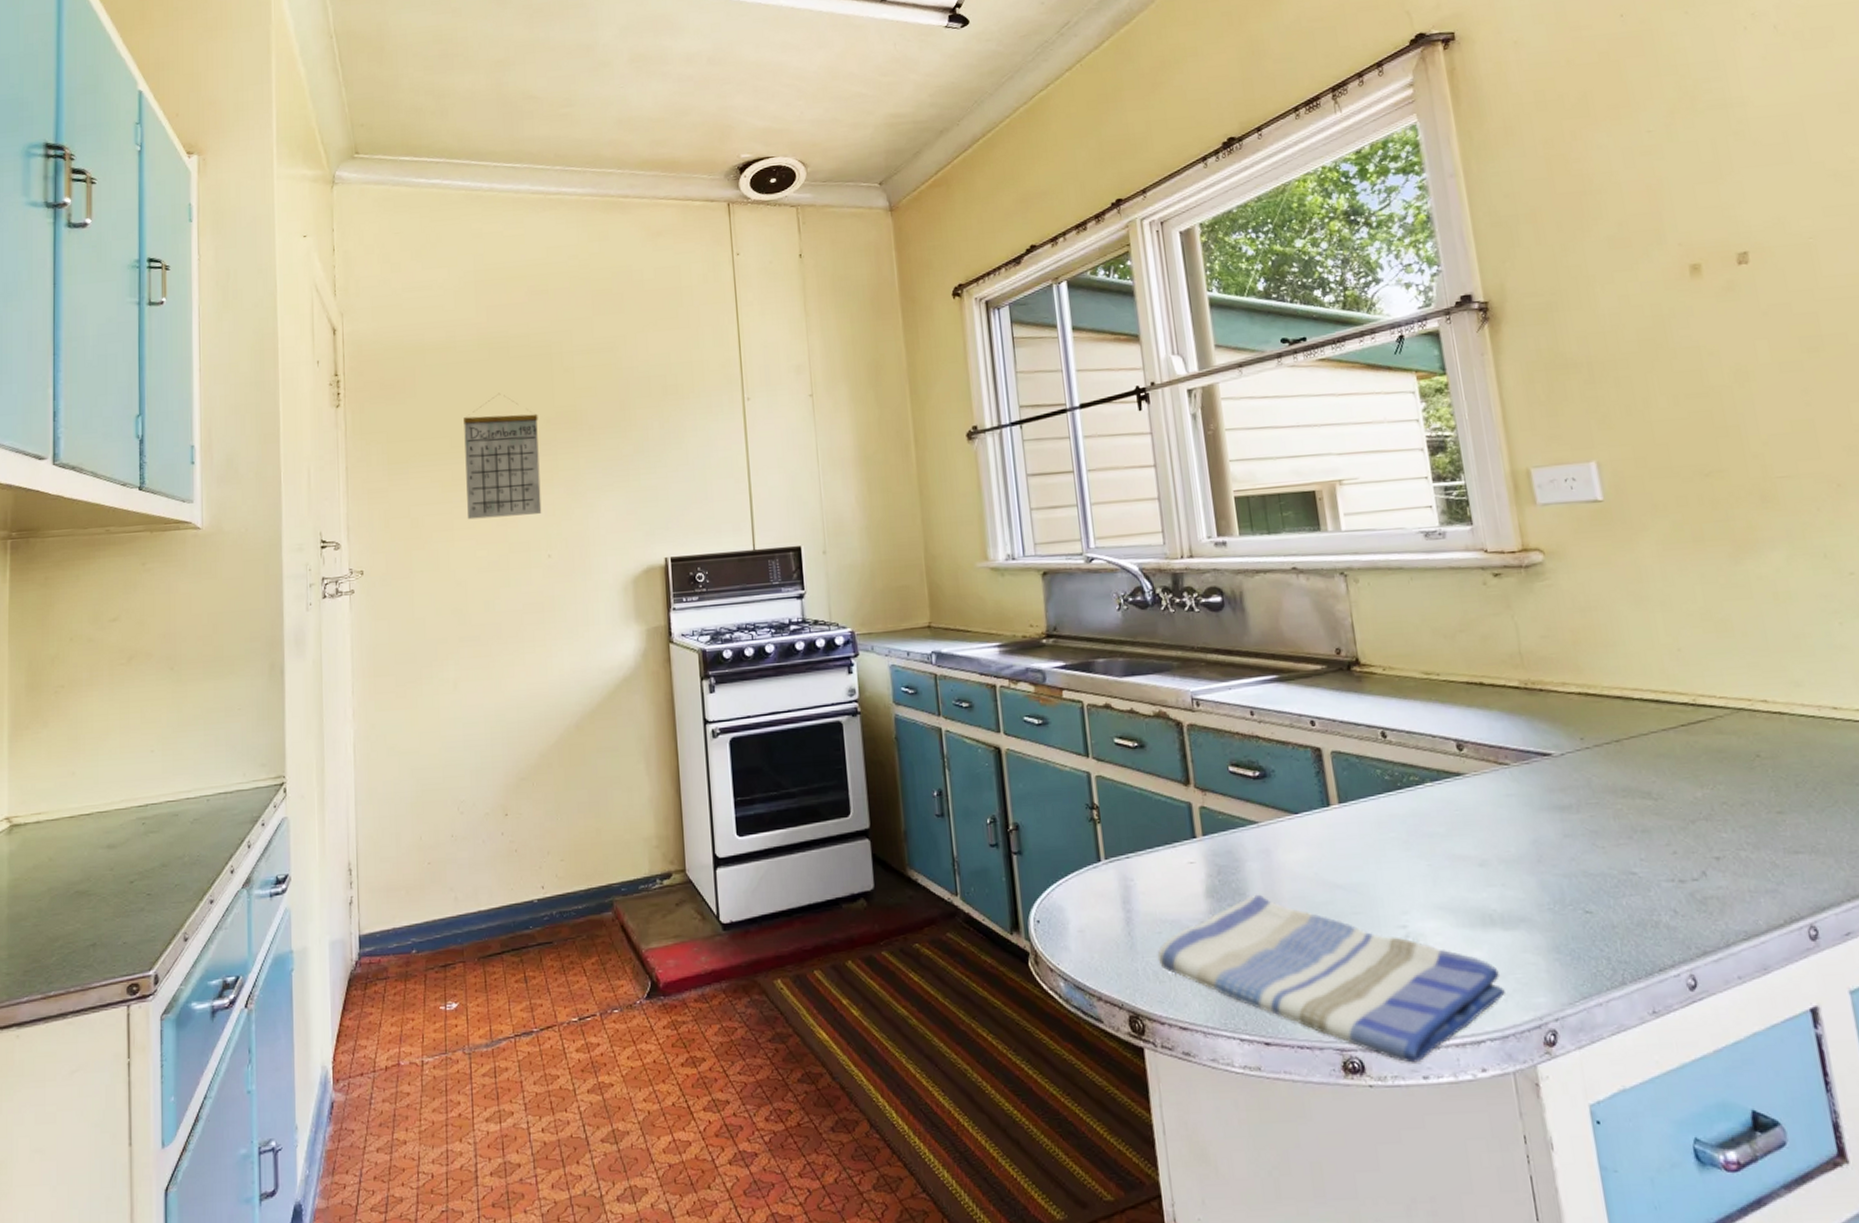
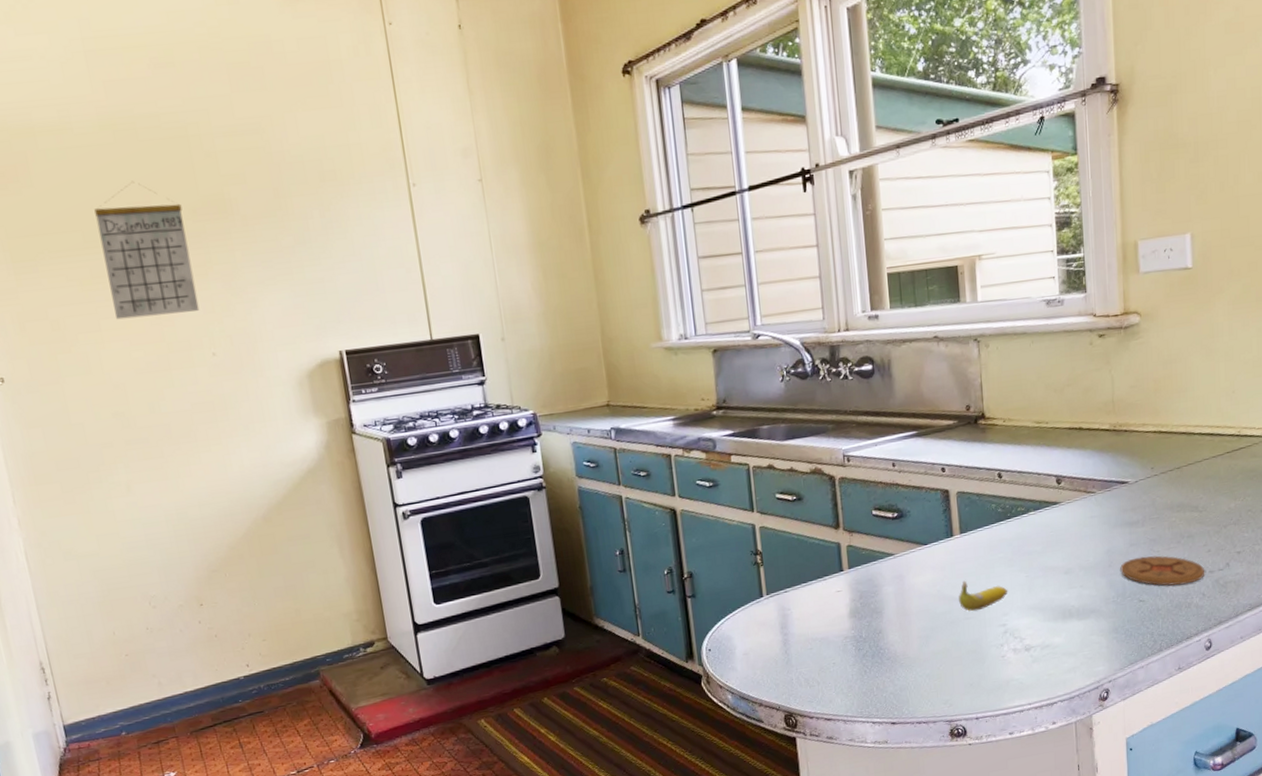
dish towel: present [1157,894,1505,1063] -> none [808,611,1075,725]
fruit: none [1342,863,1406,905] -> present [959,580,1008,612]
coaster: none [1553,852,1674,896] -> present [1120,555,1205,586]

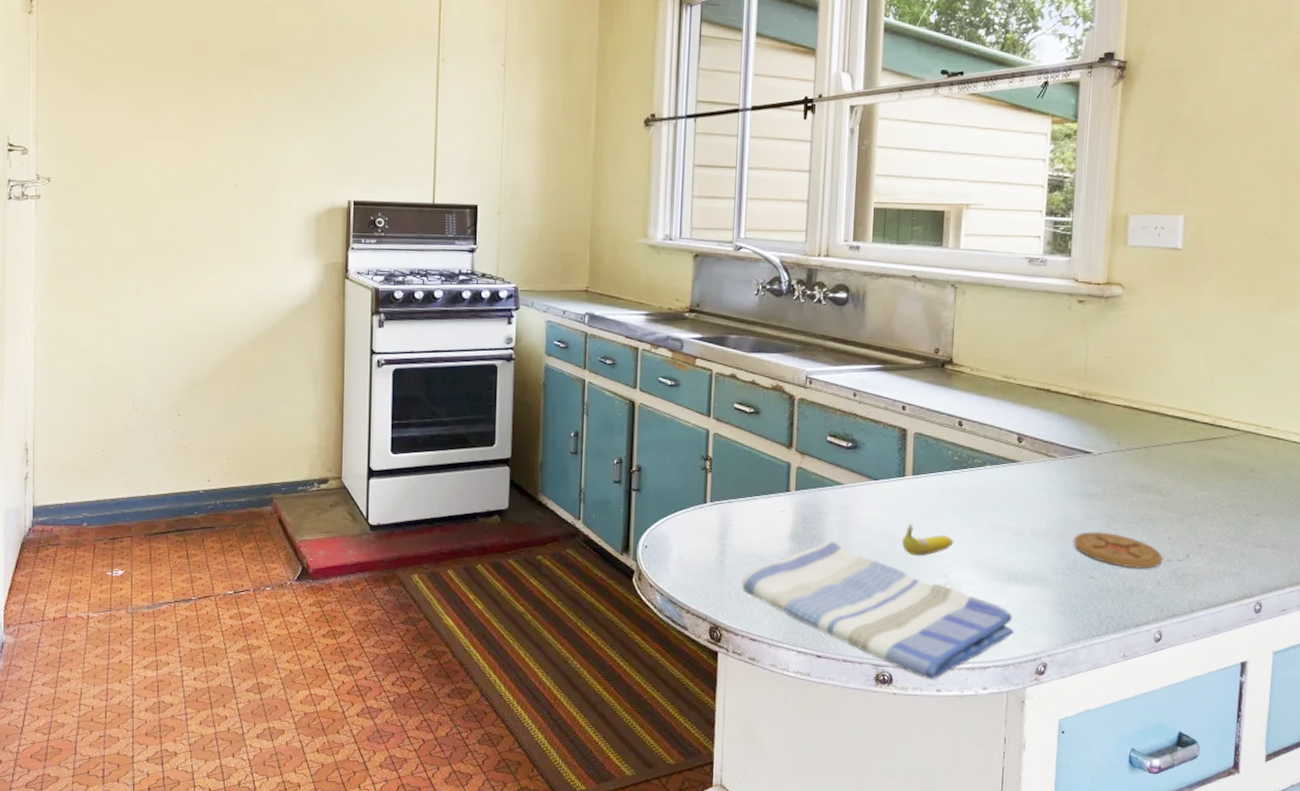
calendar: present [94,180,200,320] -> none [158,21,235,144]
dish towel: none [808,611,1075,725] -> present [741,541,1014,679]

